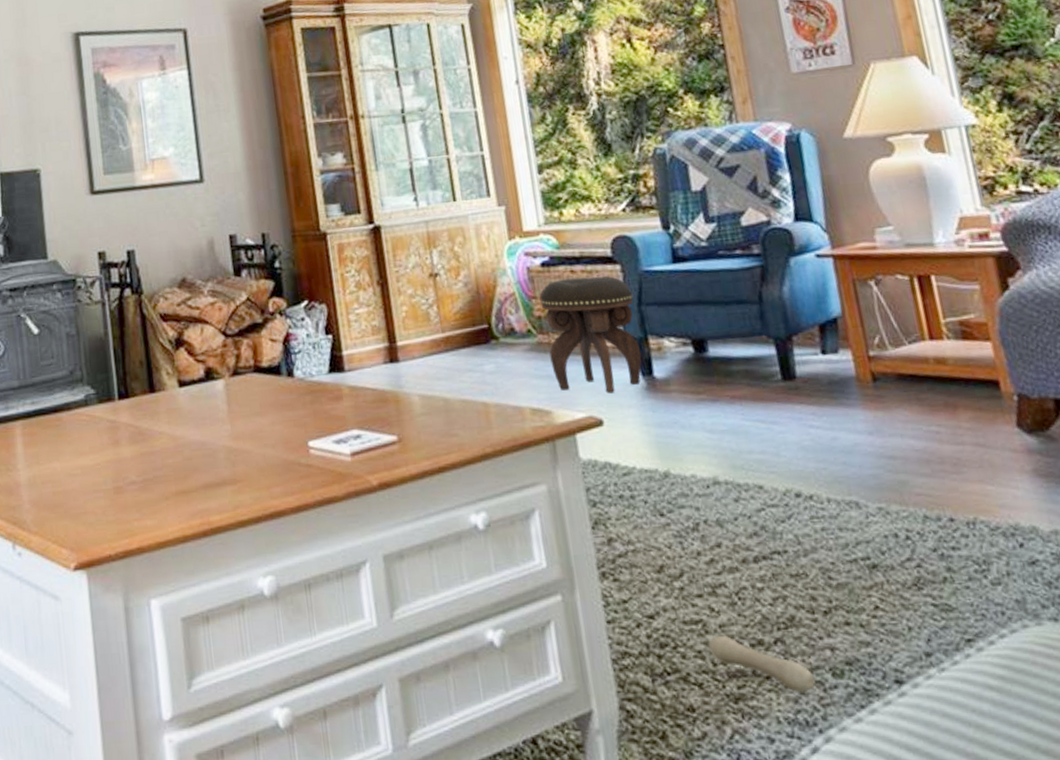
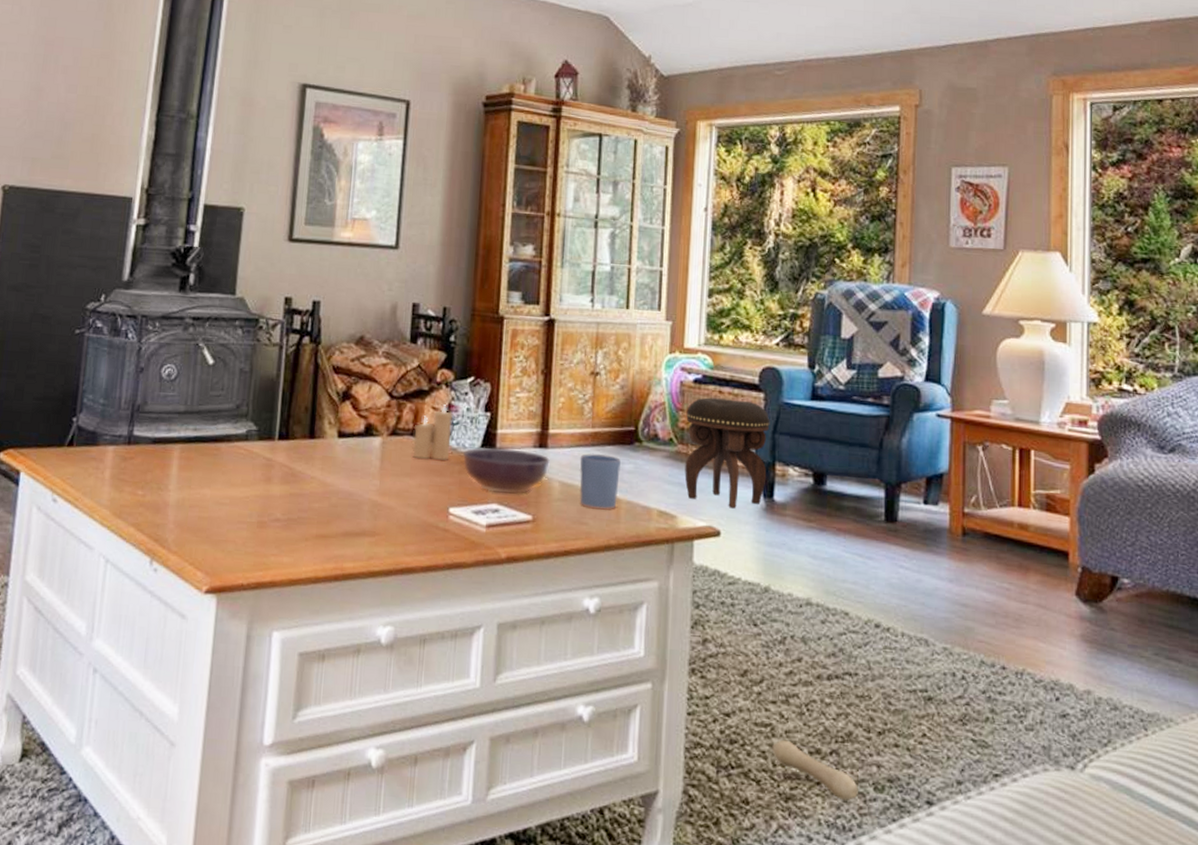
candle: none [255,334,297,396] -> present [412,404,454,462]
bowl: none [311,368,405,418] -> present [462,447,550,494]
mug: none [435,358,485,419] -> present [579,453,621,510]

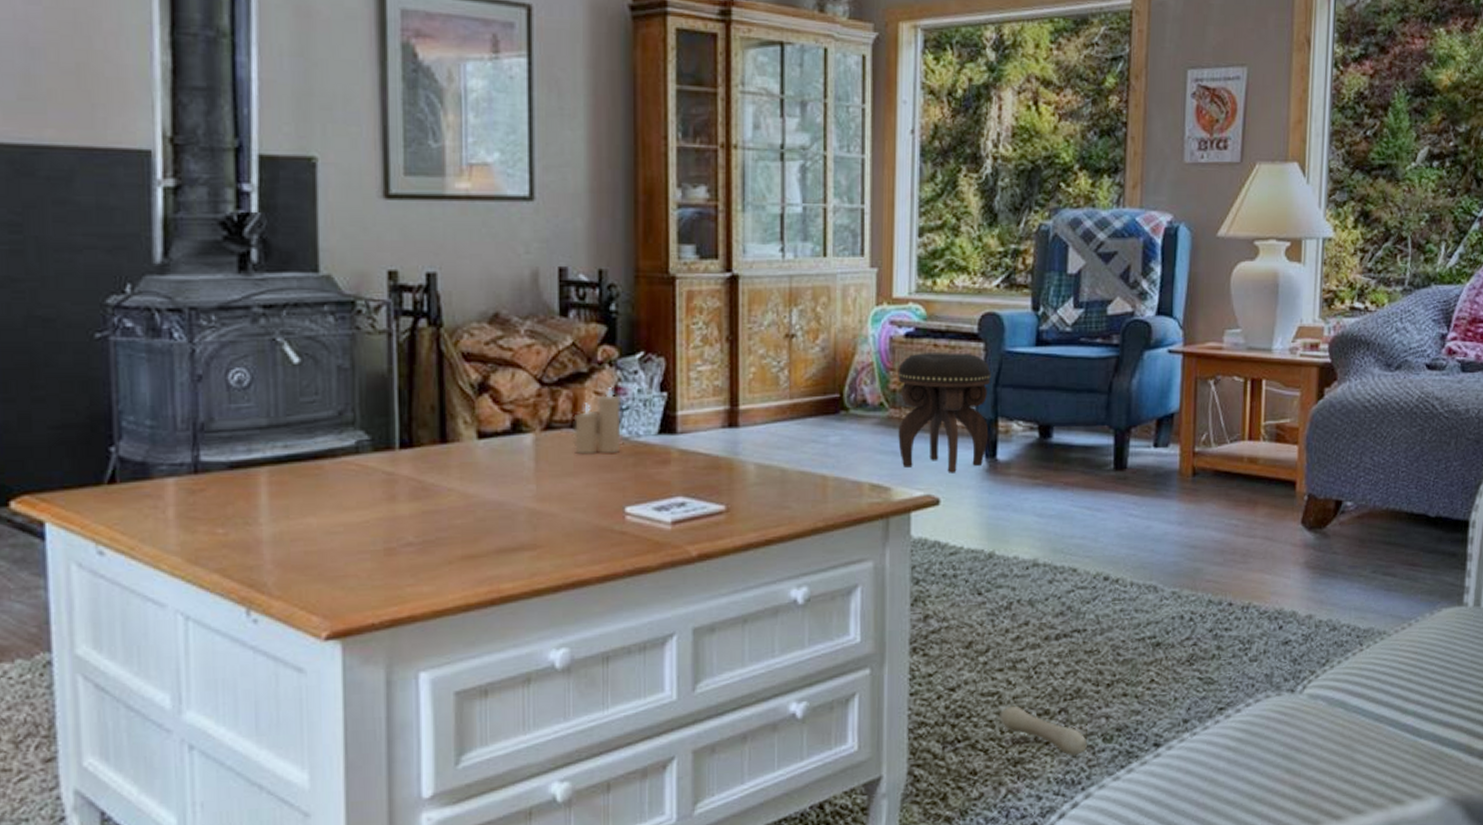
bowl: present [462,447,550,494] -> none [636,432,742,484]
mug: present [579,453,621,510] -> none [777,427,825,490]

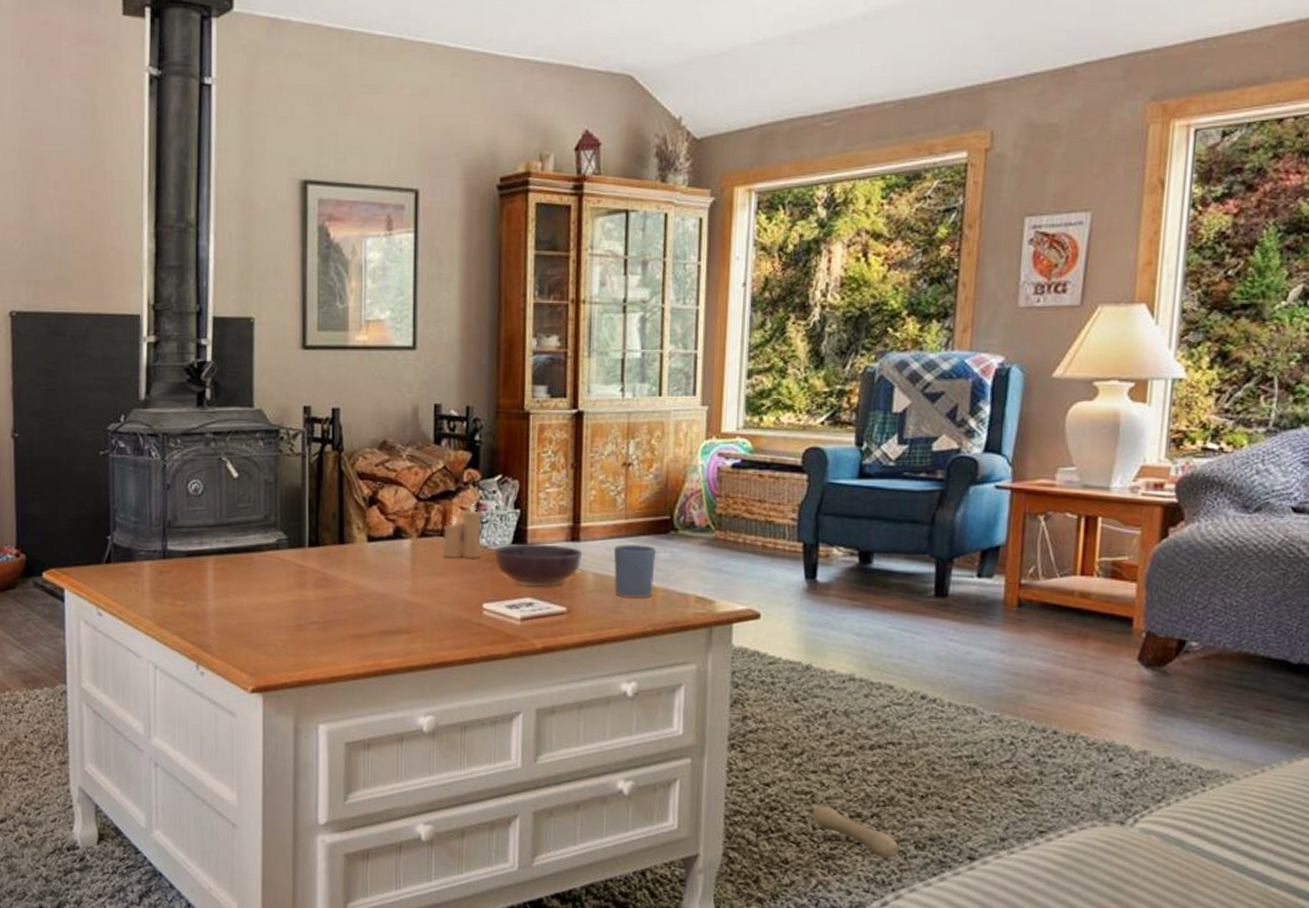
bowl: none [636,432,742,484] -> present [493,543,583,587]
mug: none [777,427,825,490] -> present [613,543,656,599]
footstool: present [898,353,992,473] -> none [723,482,814,591]

